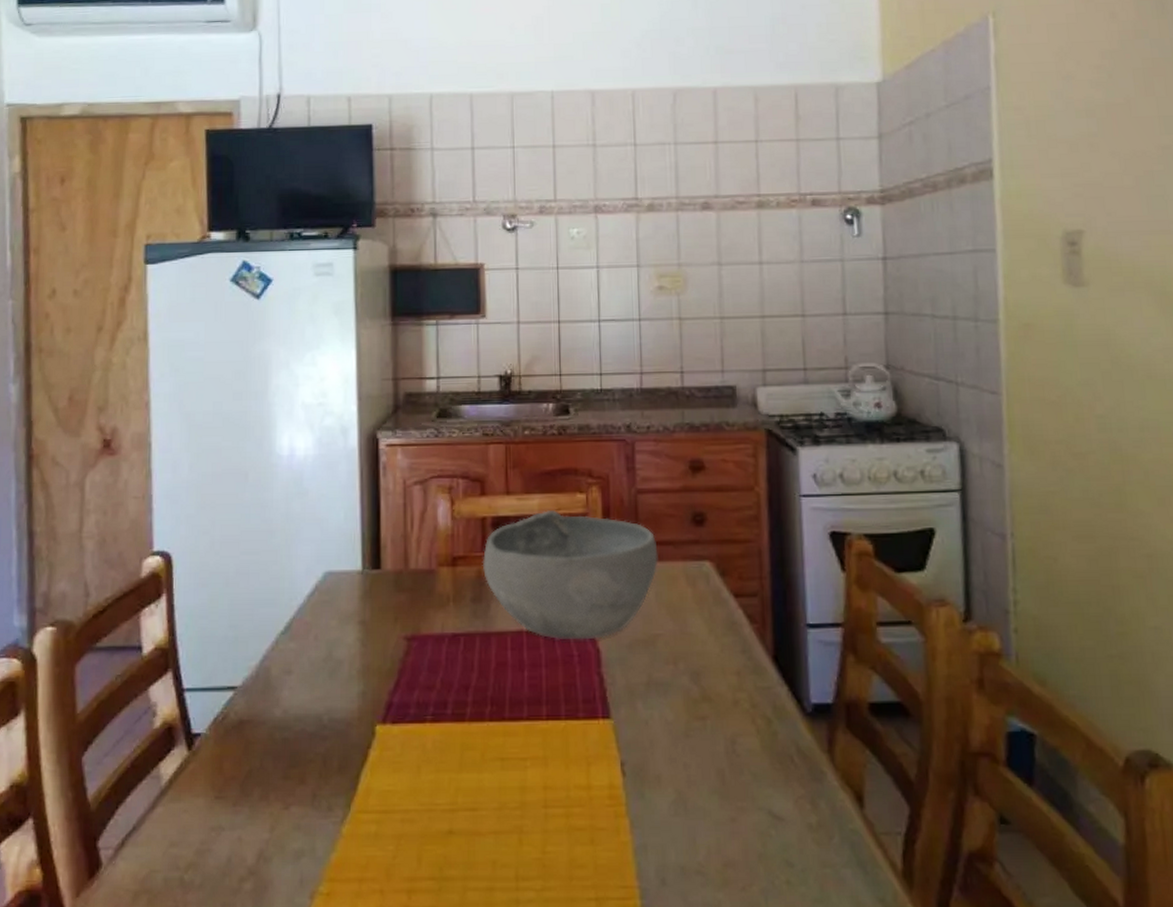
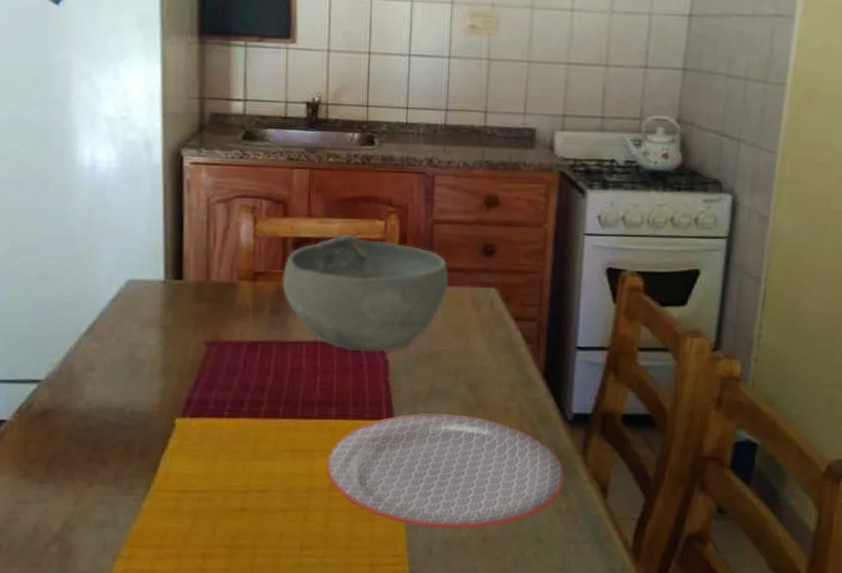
plate: none [539,710,811,851] -> present [326,413,564,529]

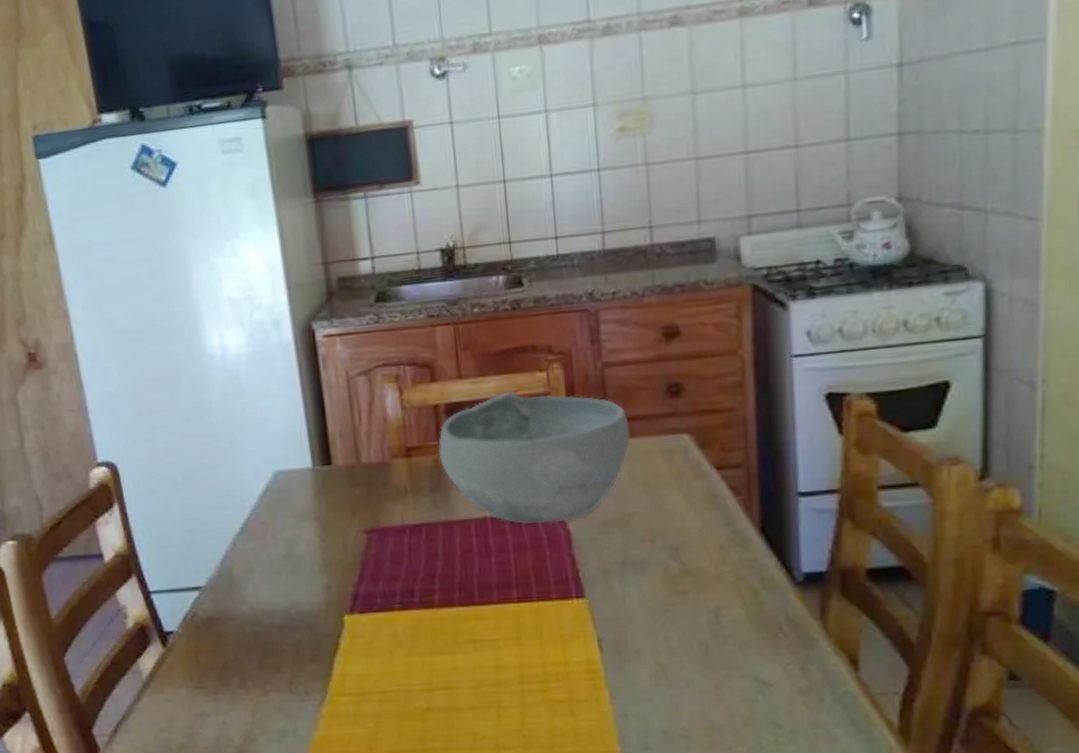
plate: present [326,413,564,529] -> none [513,585,801,718]

